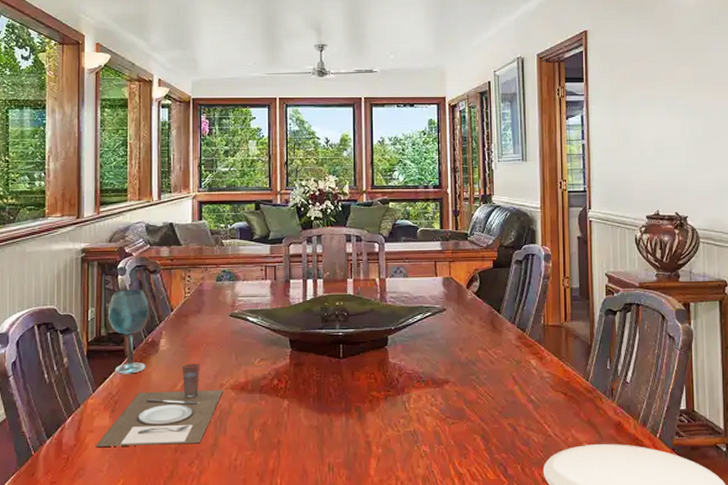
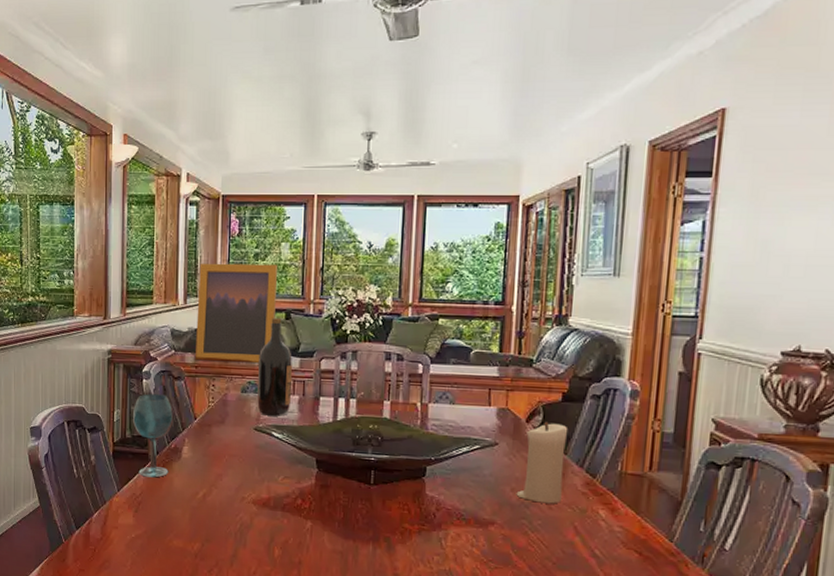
place setting: present [96,364,223,447] -> none [120,474,245,553]
picture frame: none [170,160,246,254] -> present [194,263,277,364]
wine bottle: none [231,209,263,301] -> present [257,318,292,416]
candle: none [464,286,500,359] -> present [516,421,569,504]

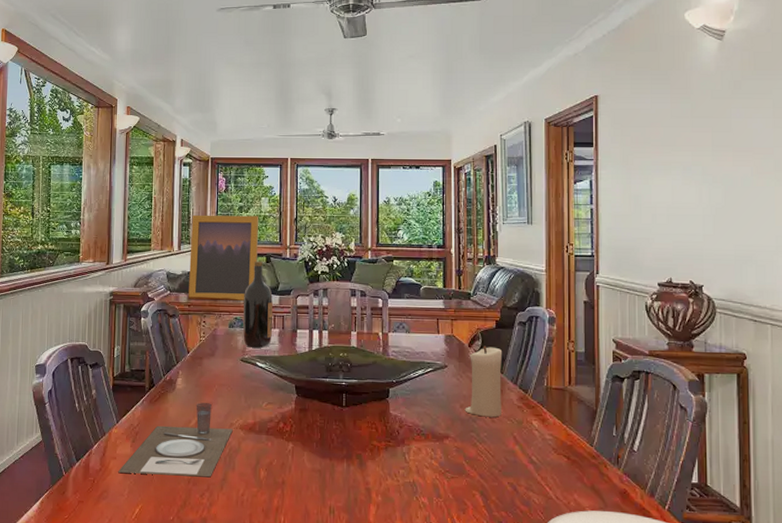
place setting: none [120,474,245,553] -> present [118,403,233,478]
wine glass: present [132,393,174,478] -> none [131,331,169,409]

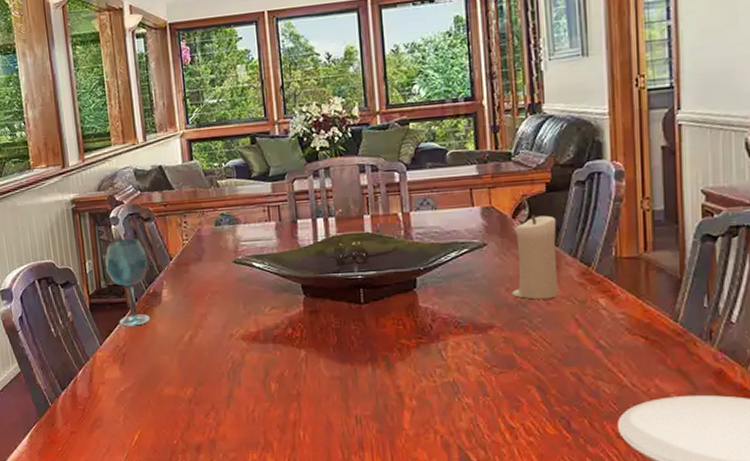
place setting: present [118,403,233,478] -> none [109,314,234,398]
wine glass: none [131,331,169,409] -> present [105,238,151,327]
picture frame: present [187,214,258,302] -> none [155,88,240,199]
wine bottle: present [243,262,273,348] -> none [228,144,268,246]

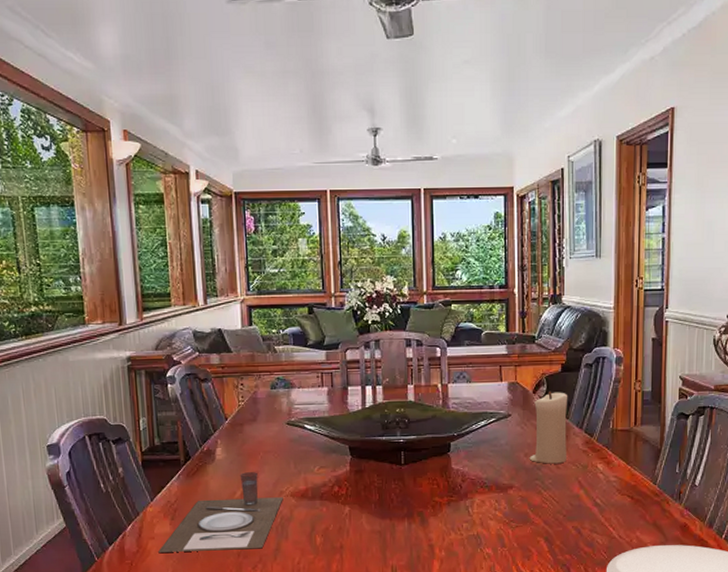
wine glass: present [105,238,151,327] -> none [159,398,204,483]
place setting: none [109,314,234,398] -> present [158,472,283,553]

